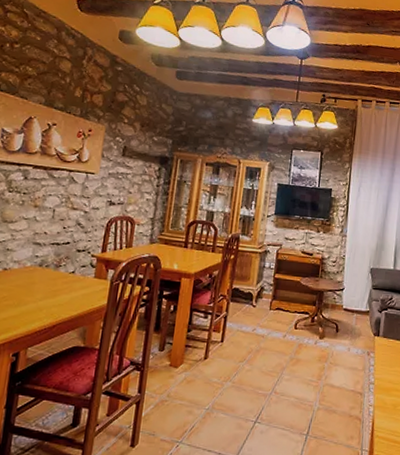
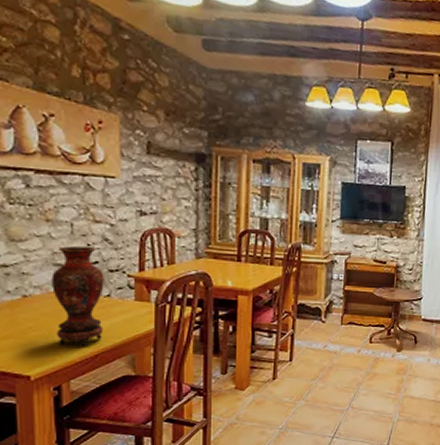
vase: none [24,228,73,318] -> present [51,245,104,347]

